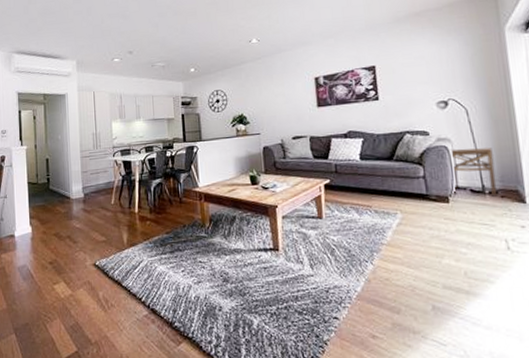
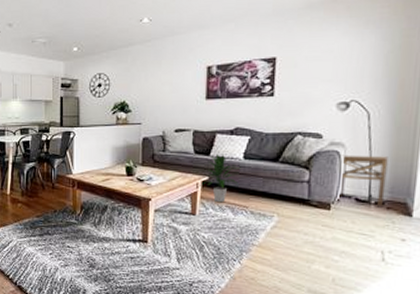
indoor plant: none [322,156,359,204] -> present [199,154,241,203]

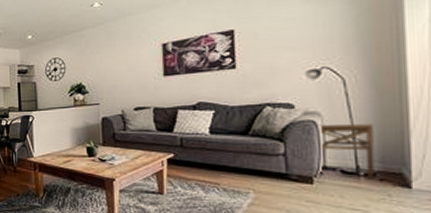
indoor plant: present [199,154,241,203] -> none [165,129,208,181]

